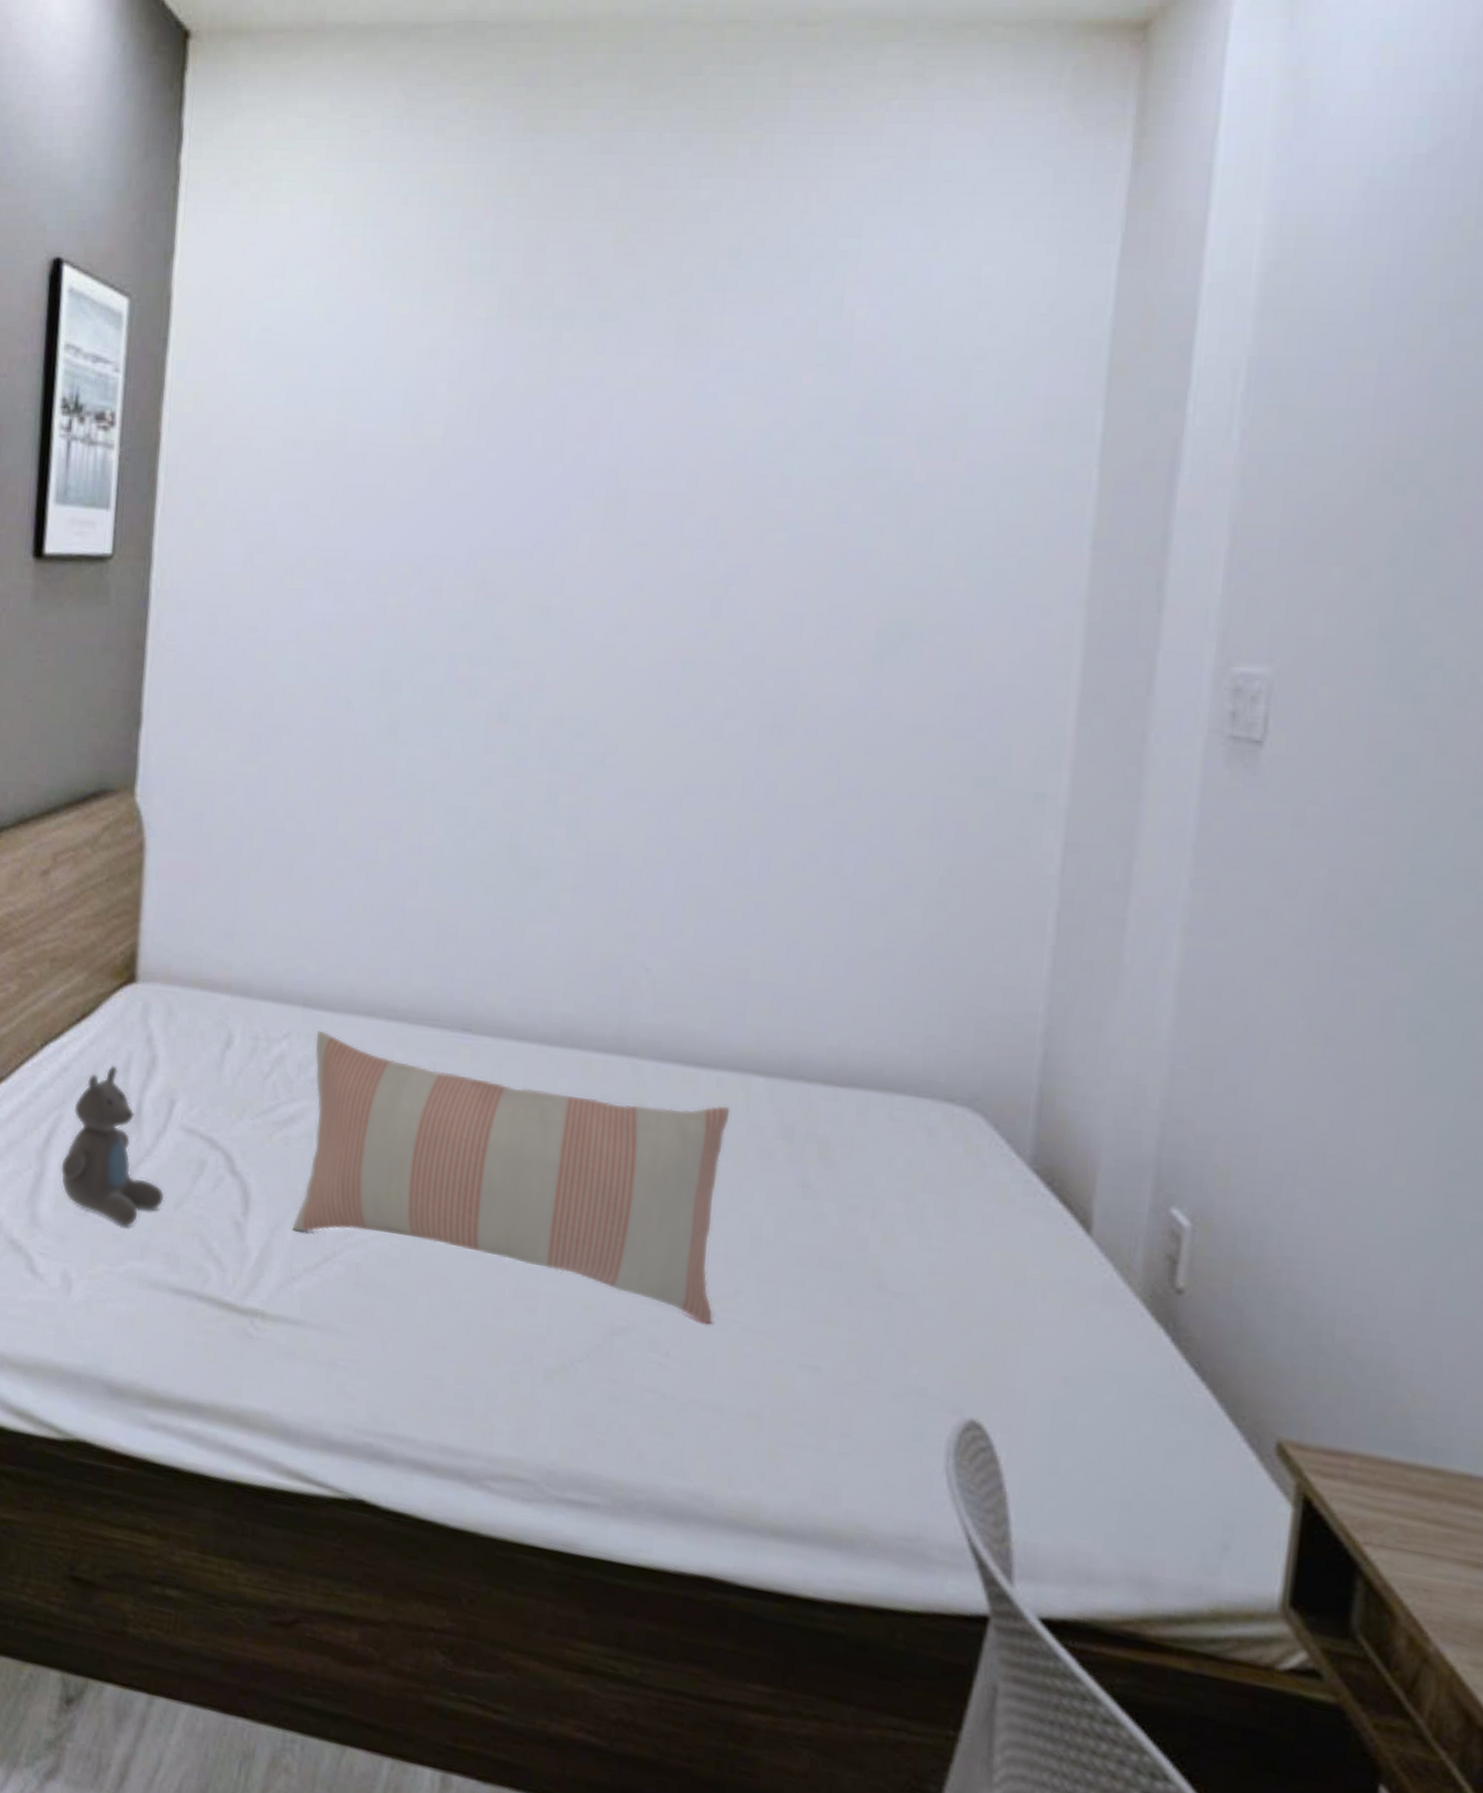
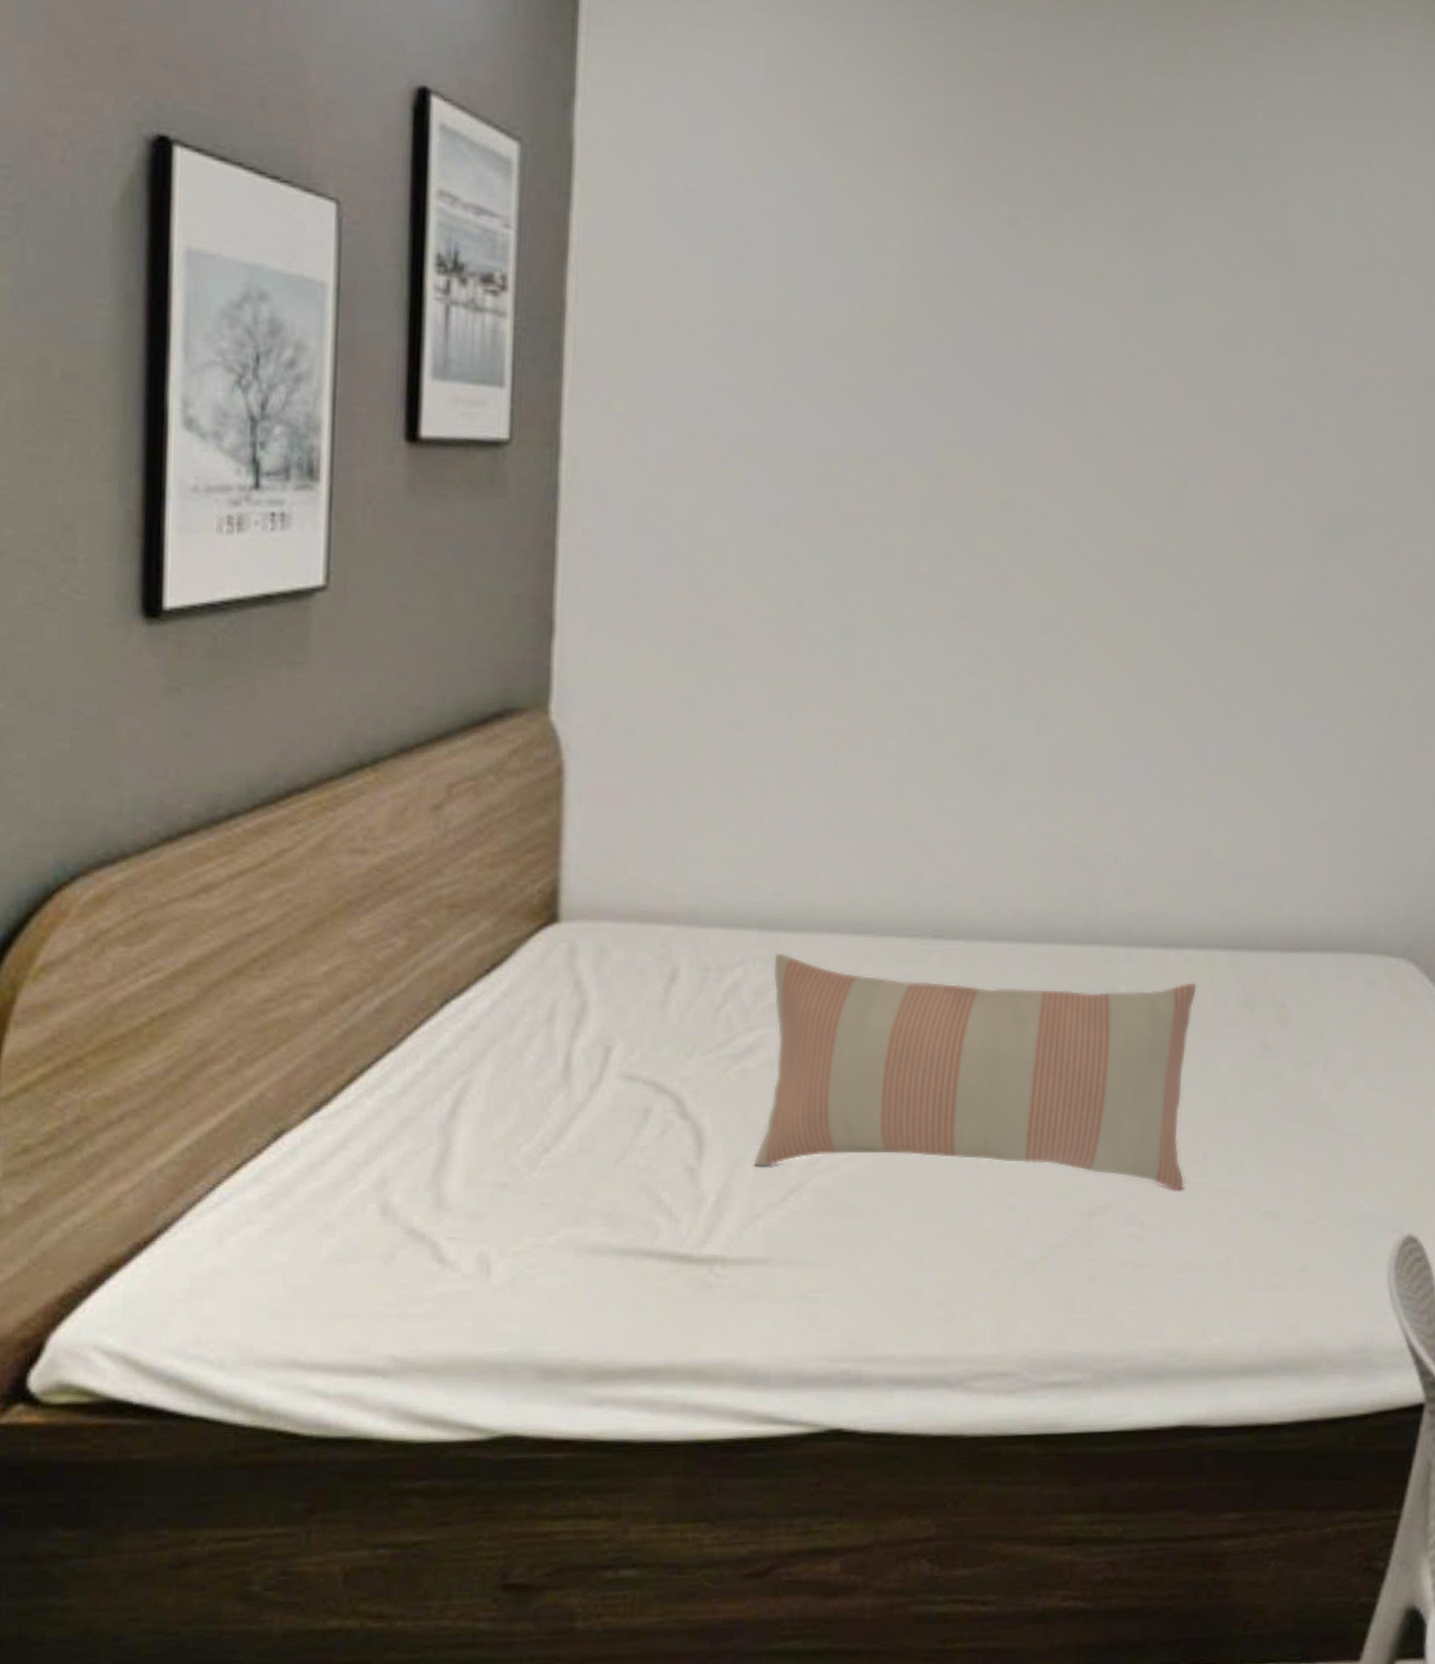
stuffed animal: present [60,1064,165,1227] -> none [471,1016,603,1192]

